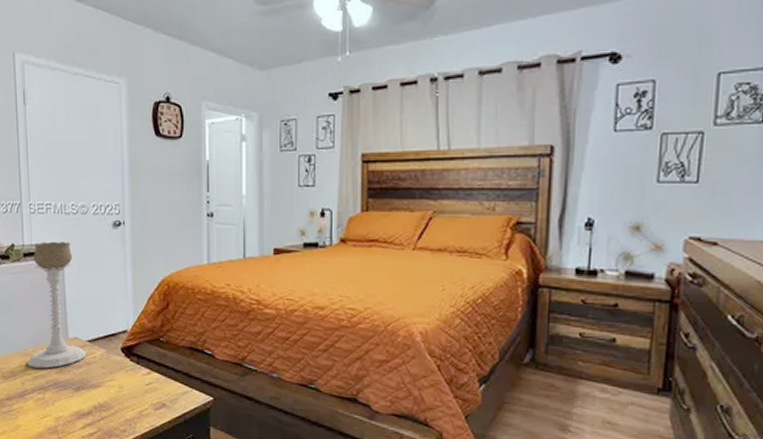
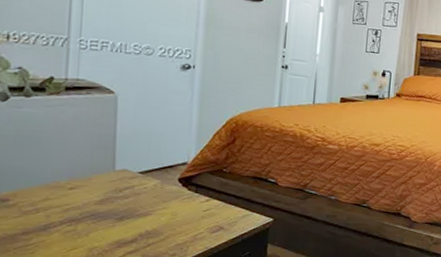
candle holder: present [27,241,87,369] -> none [56,77,137,200]

